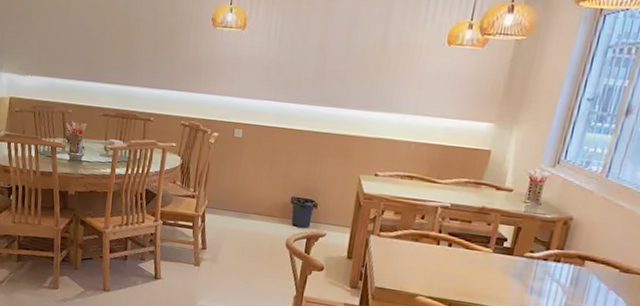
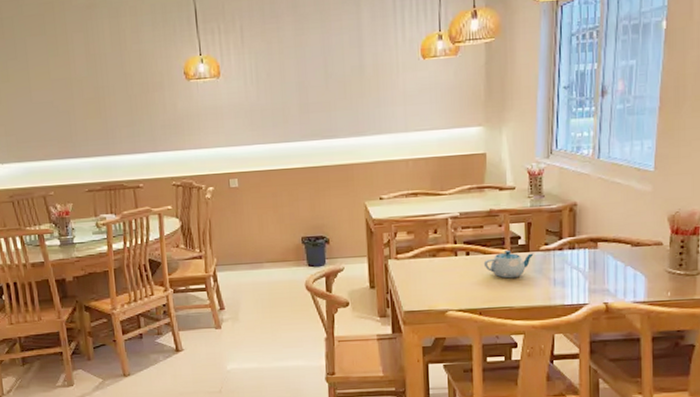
teapot: none [463,250,517,279] -> present [483,250,534,279]

